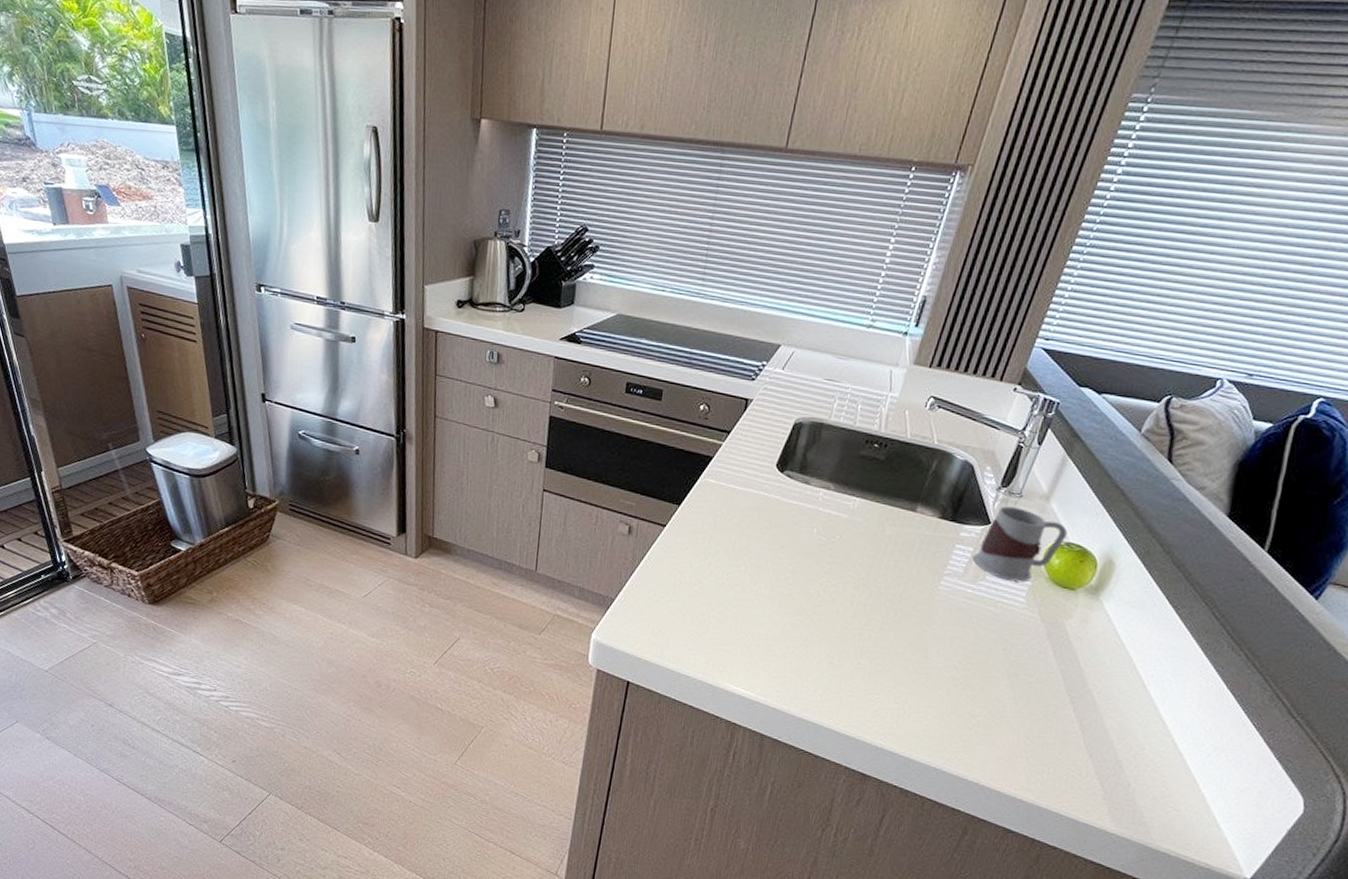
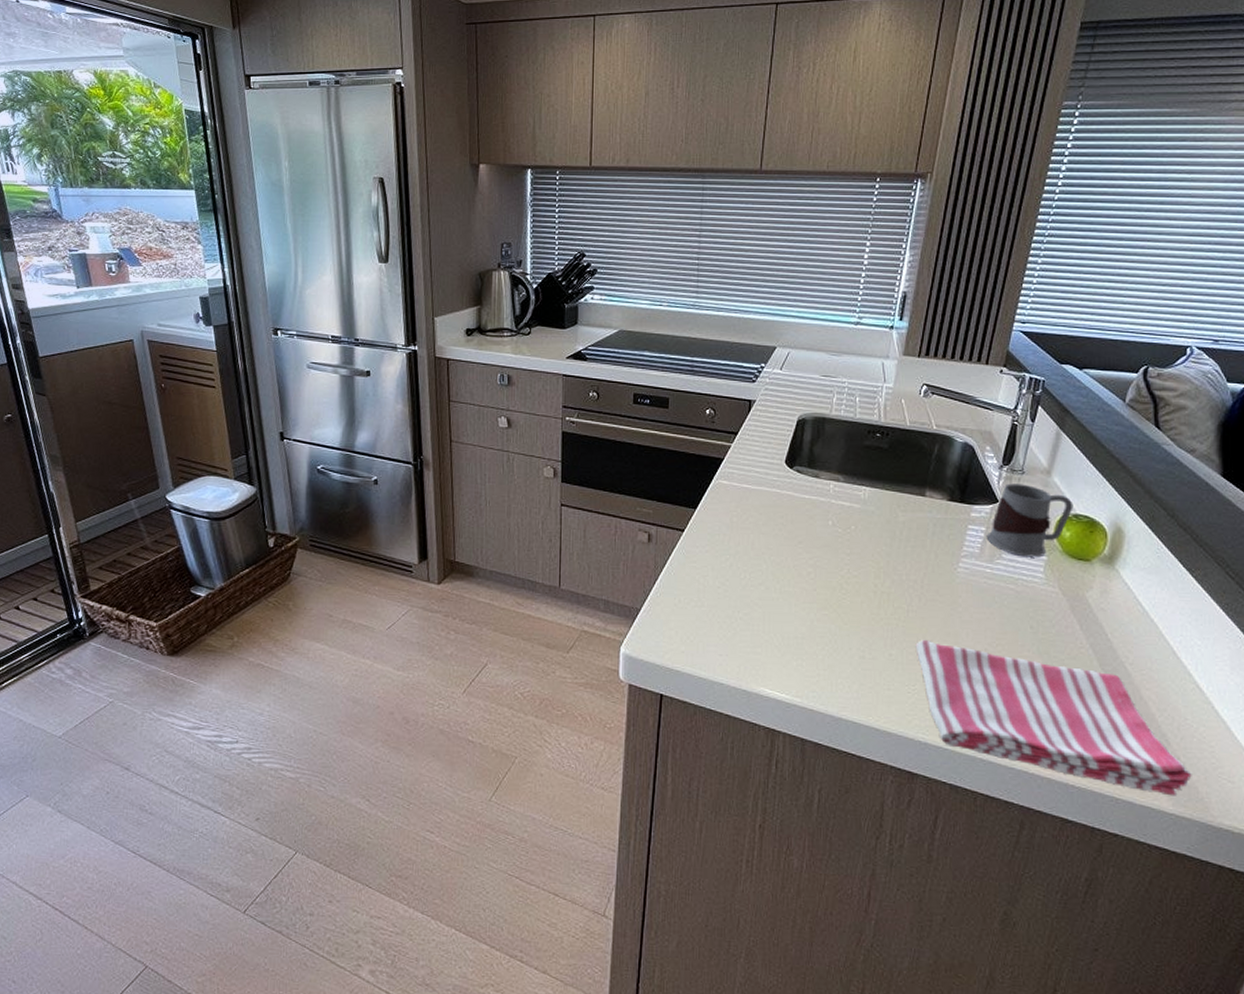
dish towel: none [885,651,1140,818] -> present [915,639,1192,796]

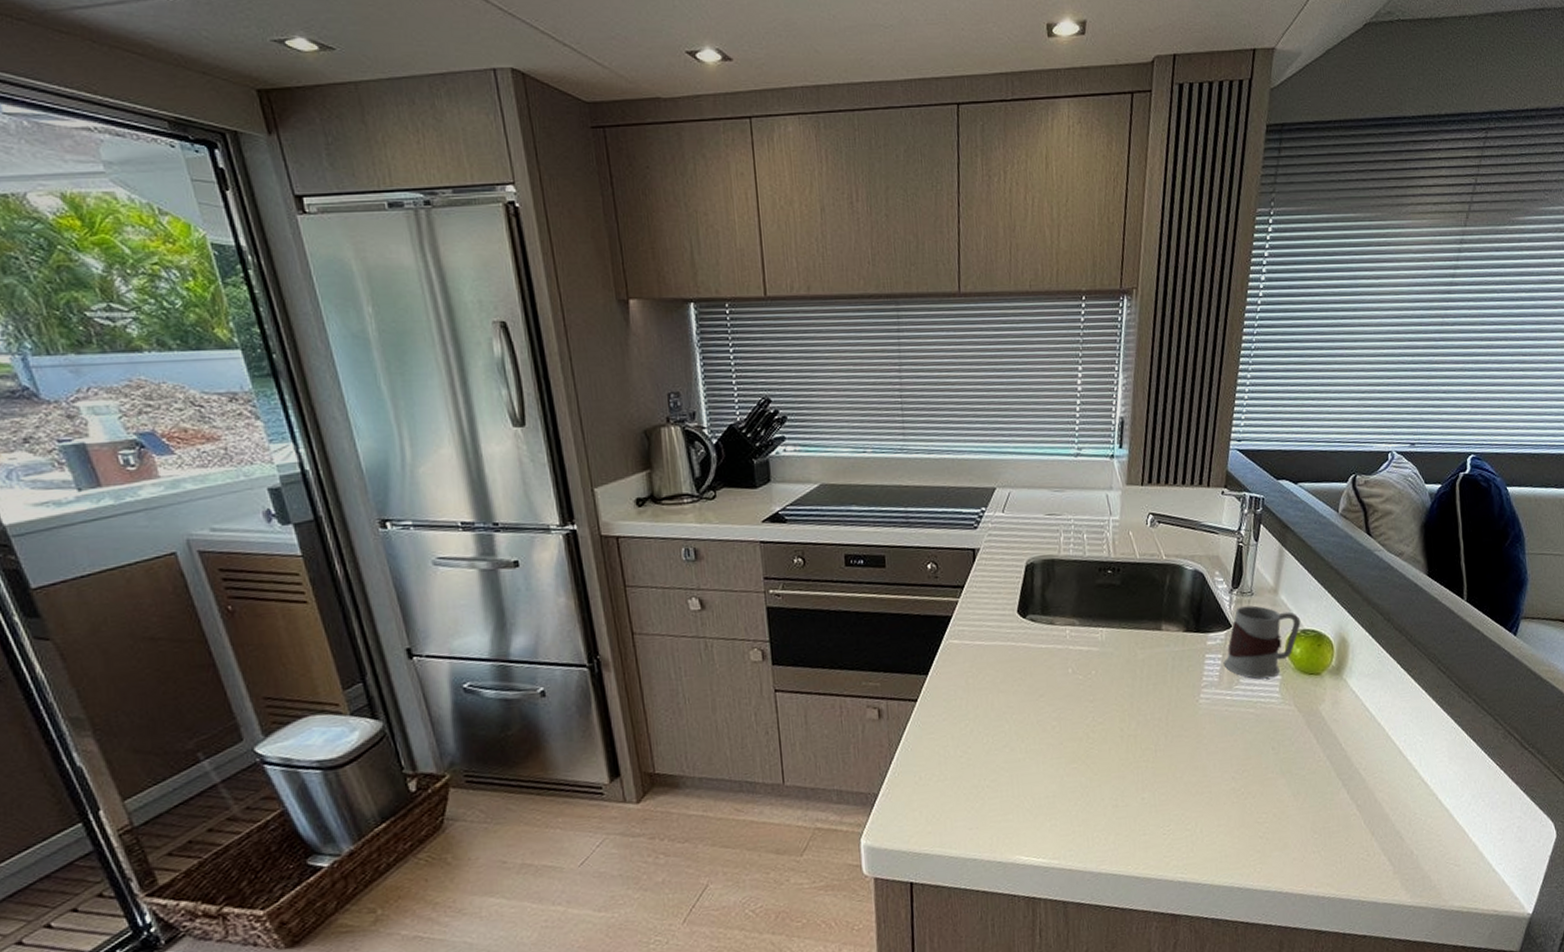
dish towel: present [915,639,1192,796] -> none [1166,777,1425,890]

